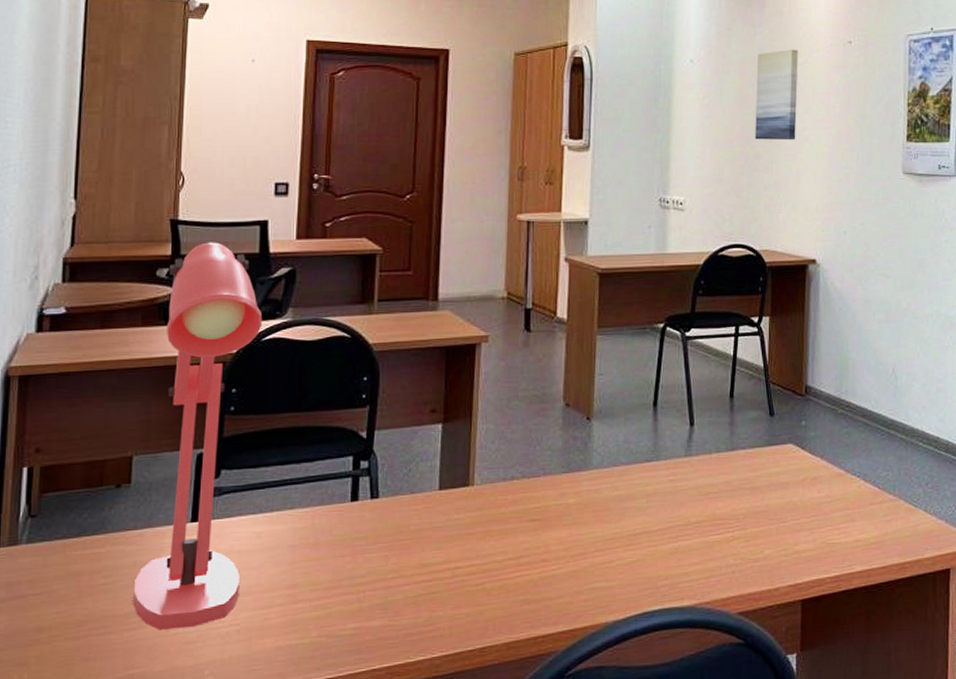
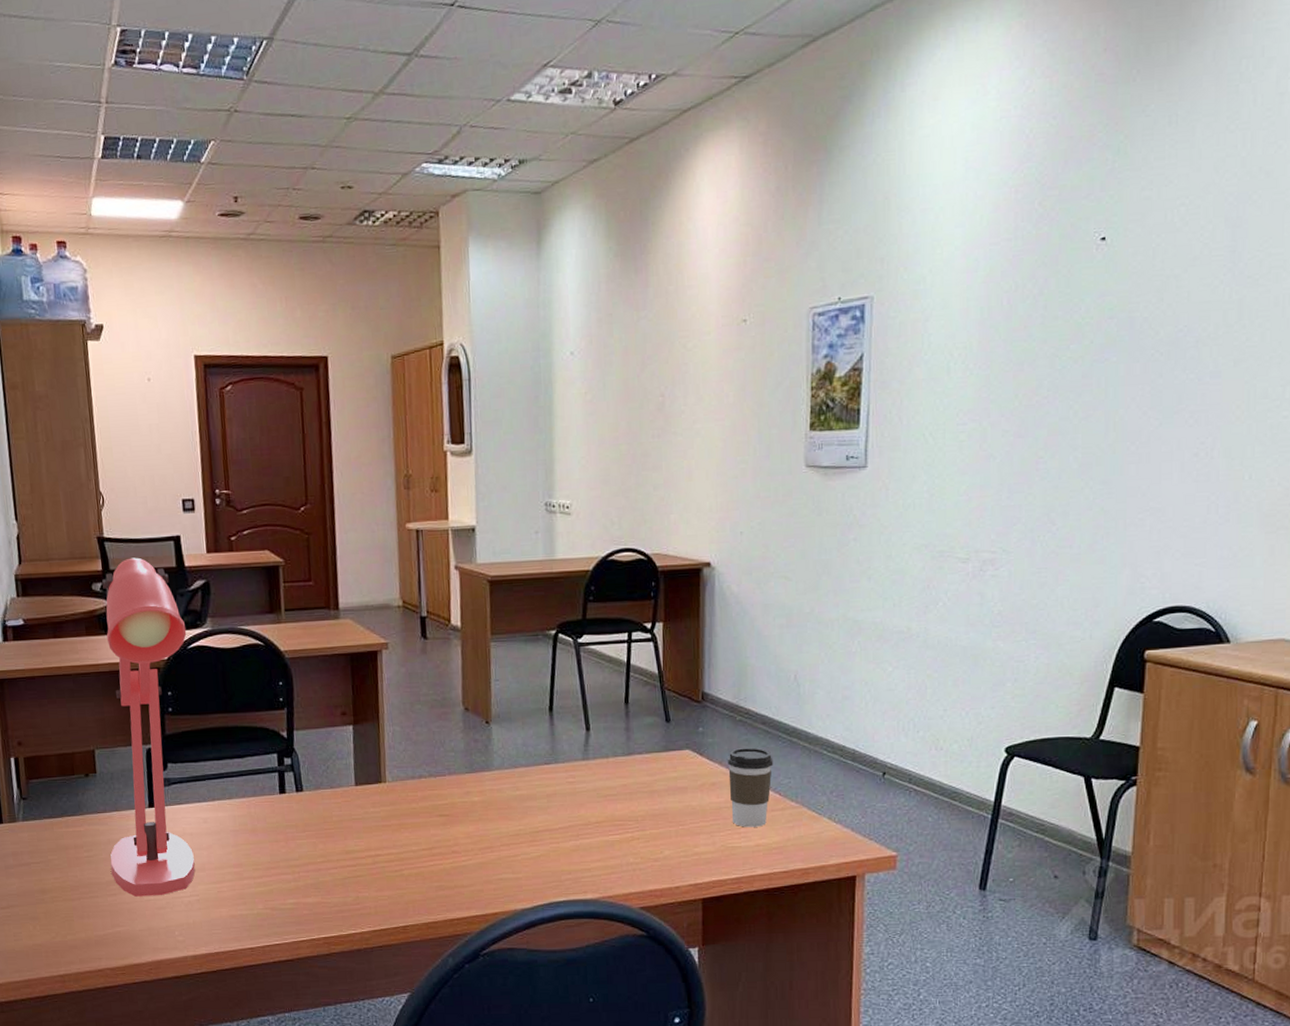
wall art: present [755,49,798,141] -> none [641,332,687,436]
coffee cup: none [829,440,873,523] -> present [728,747,774,827]

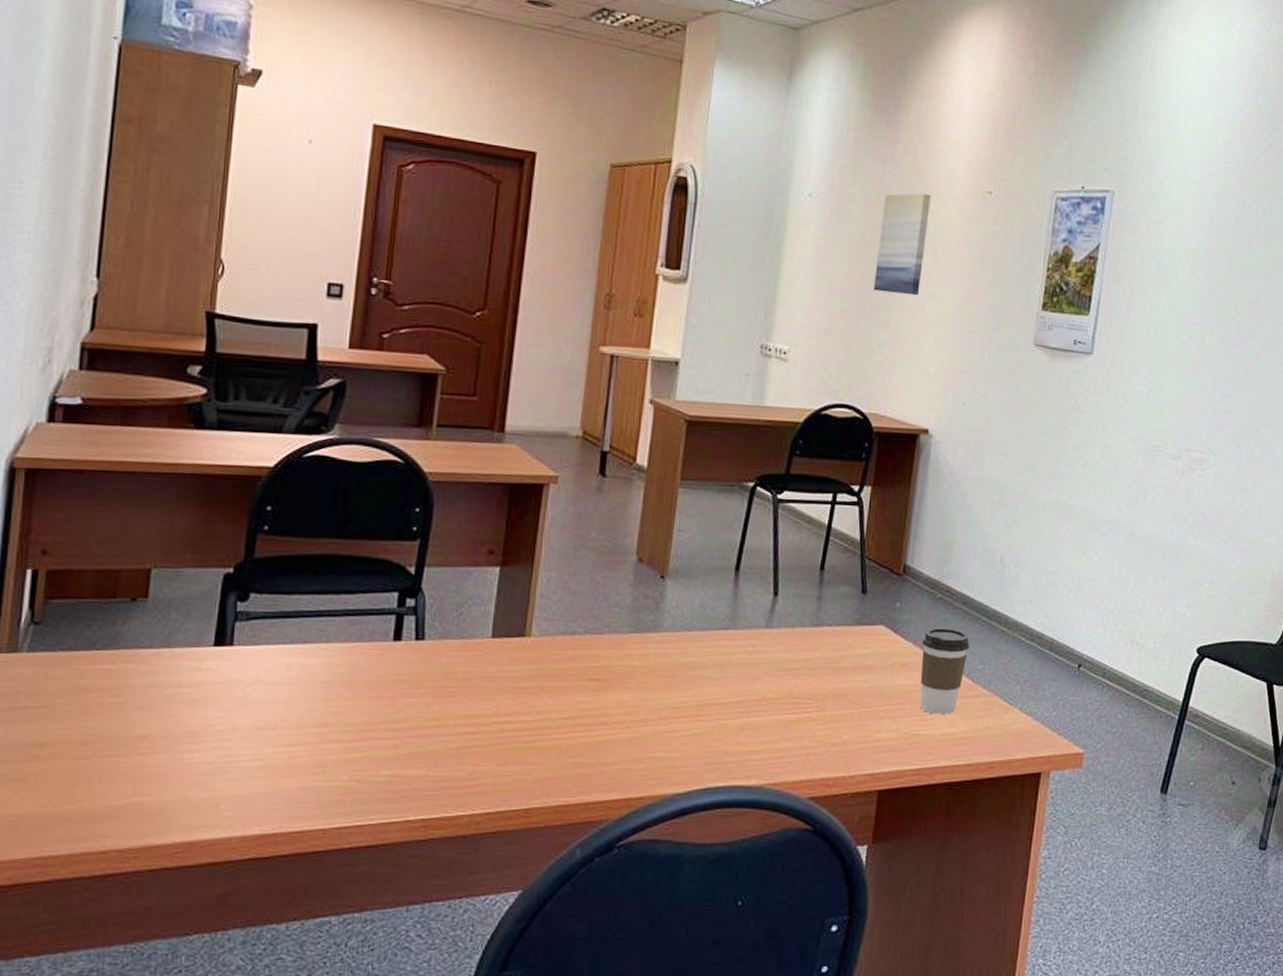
desk lamp: present [102,557,195,897] -> none [144,341,306,759]
wall art: none [641,332,687,436] -> present [874,193,931,296]

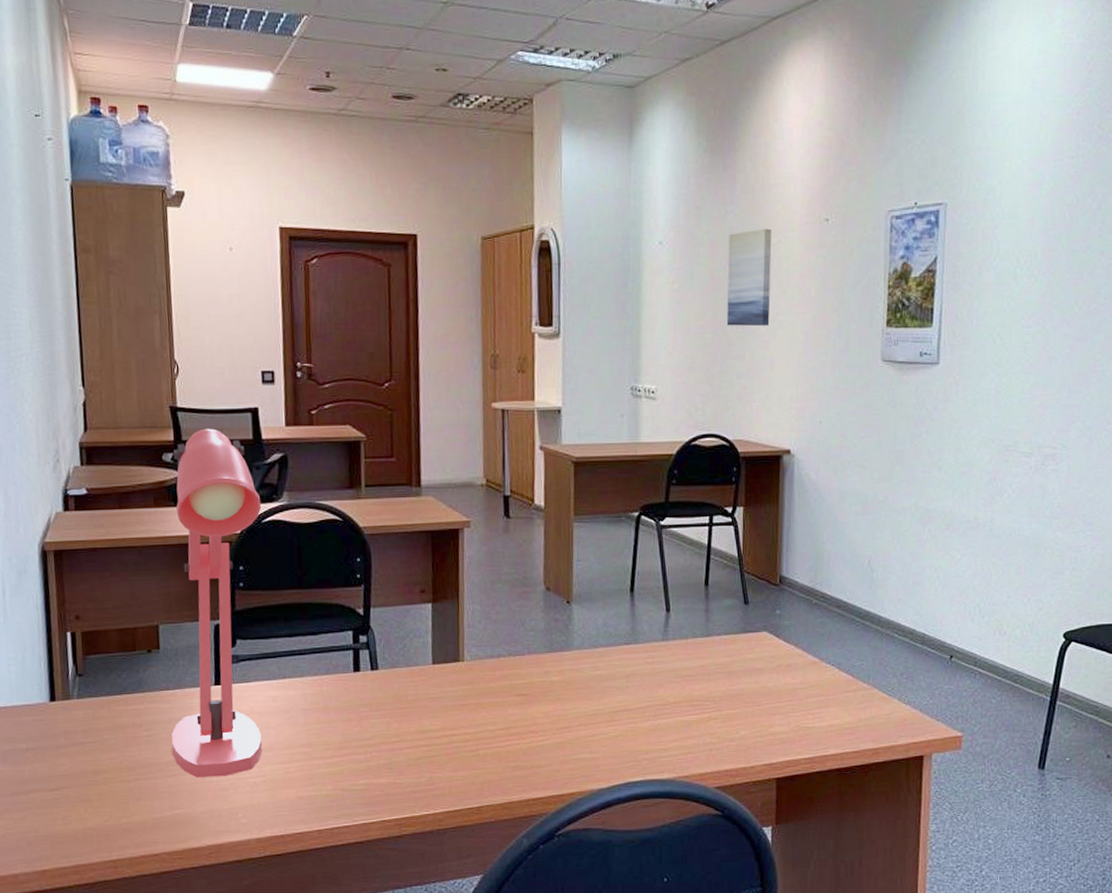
desk lamp: none [144,341,306,759] -> present [171,428,262,778]
coffee cup: present [919,628,970,714] -> none [803,630,847,708]

